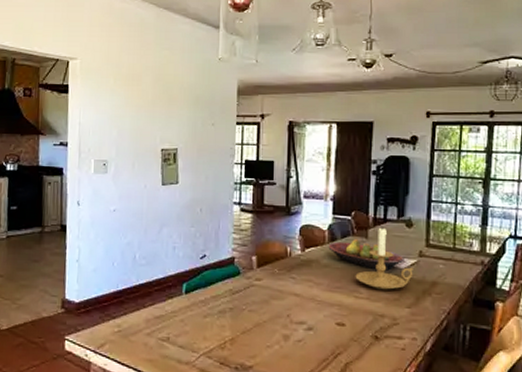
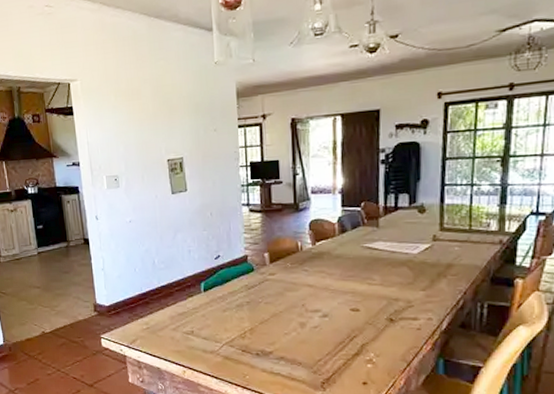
fruit bowl: present [328,239,404,271] -> none [338,229,418,257]
candle holder: present [355,226,413,290] -> none [367,214,427,275]

